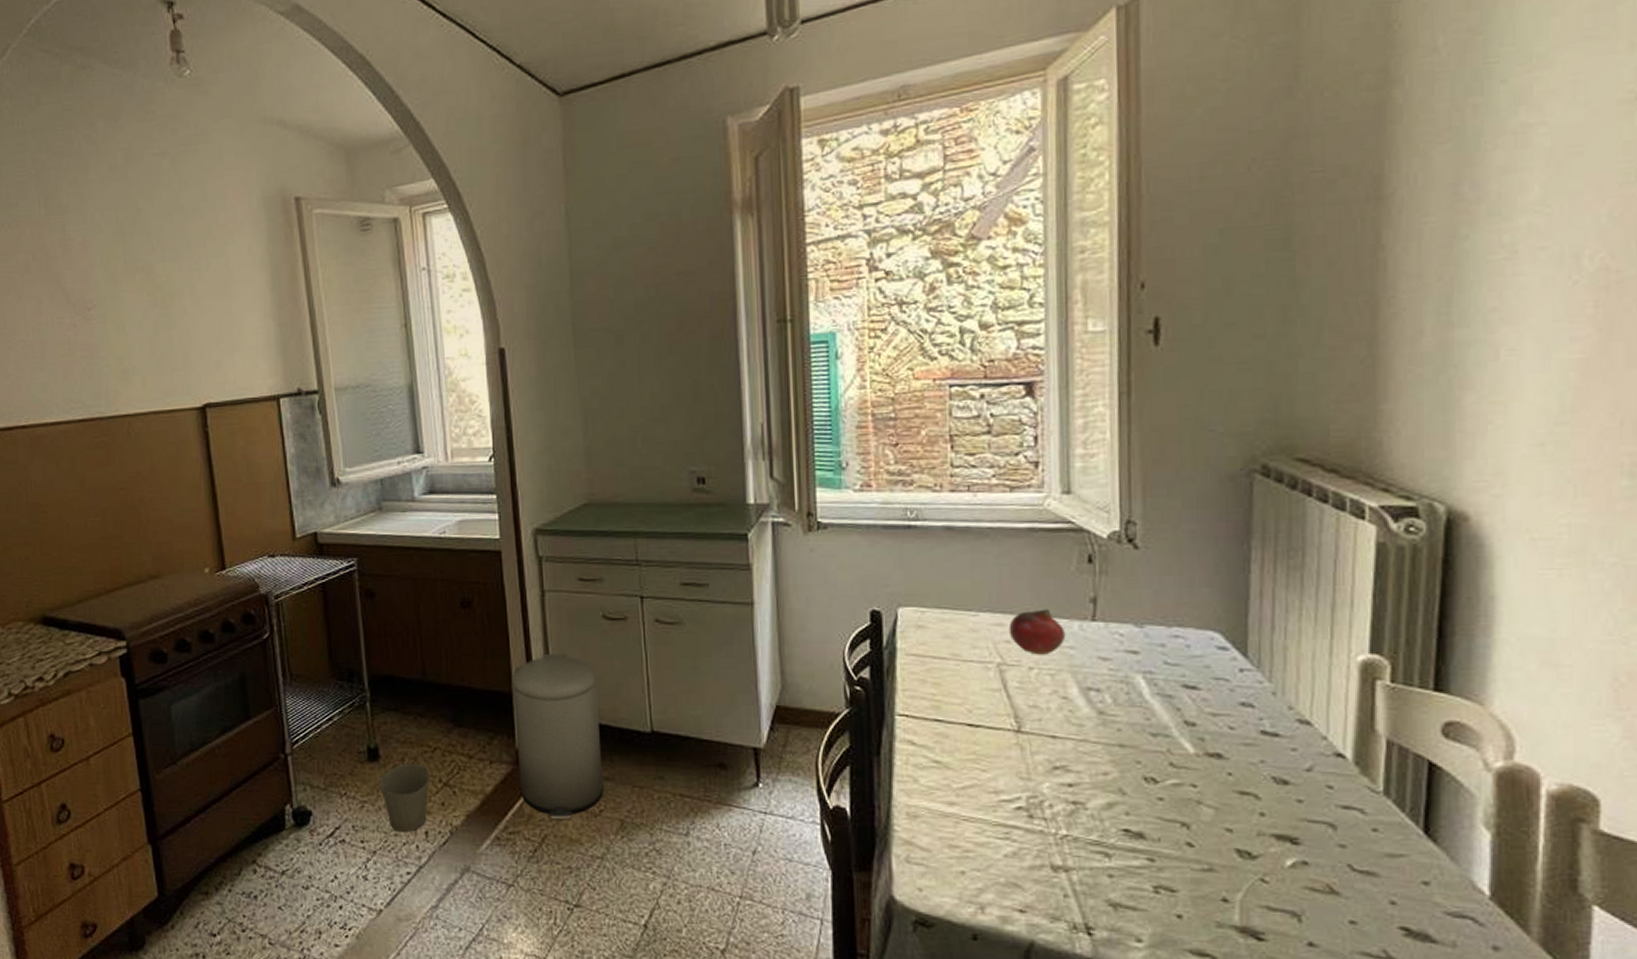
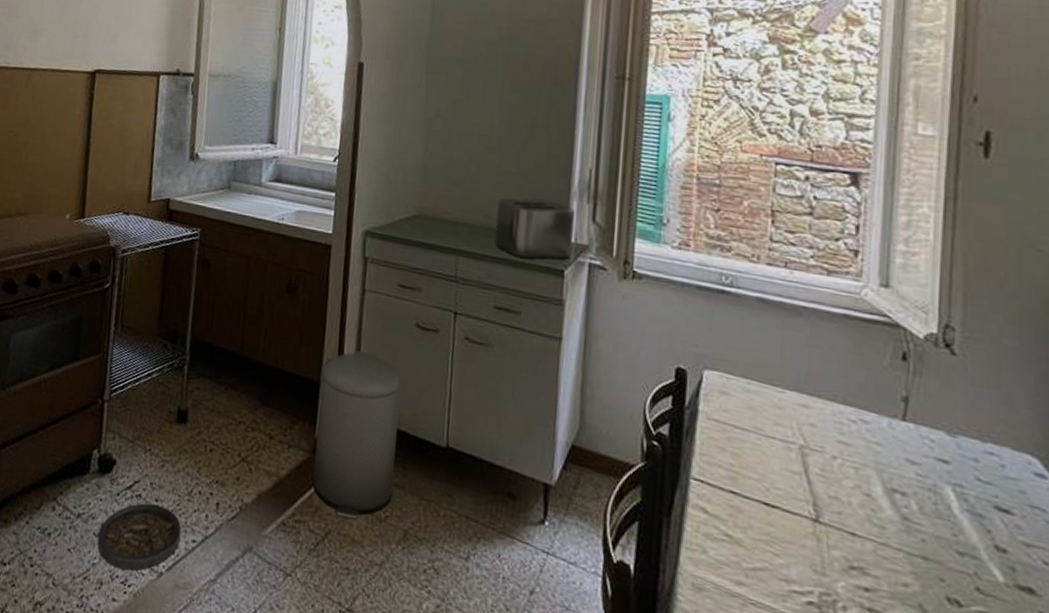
pet bowl: none [308,846,394,915] -> present [97,503,182,571]
bucket: present [379,749,431,832] -> none [182,417,232,500]
toaster: none [670,464,754,529] -> present [494,198,576,260]
fruit: present [1008,609,1066,655] -> none [814,397,874,447]

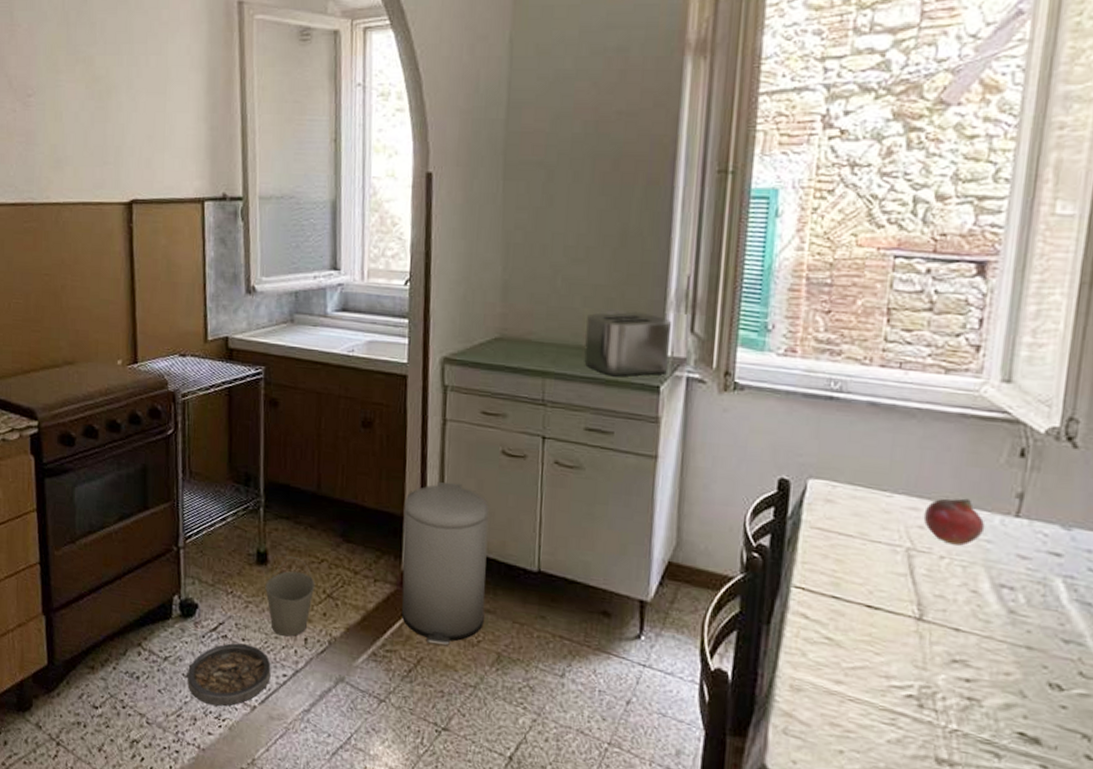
bucket: none [182,417,232,500] -> present [265,556,315,637]
fruit: none [814,397,874,447] -> present [923,498,986,546]

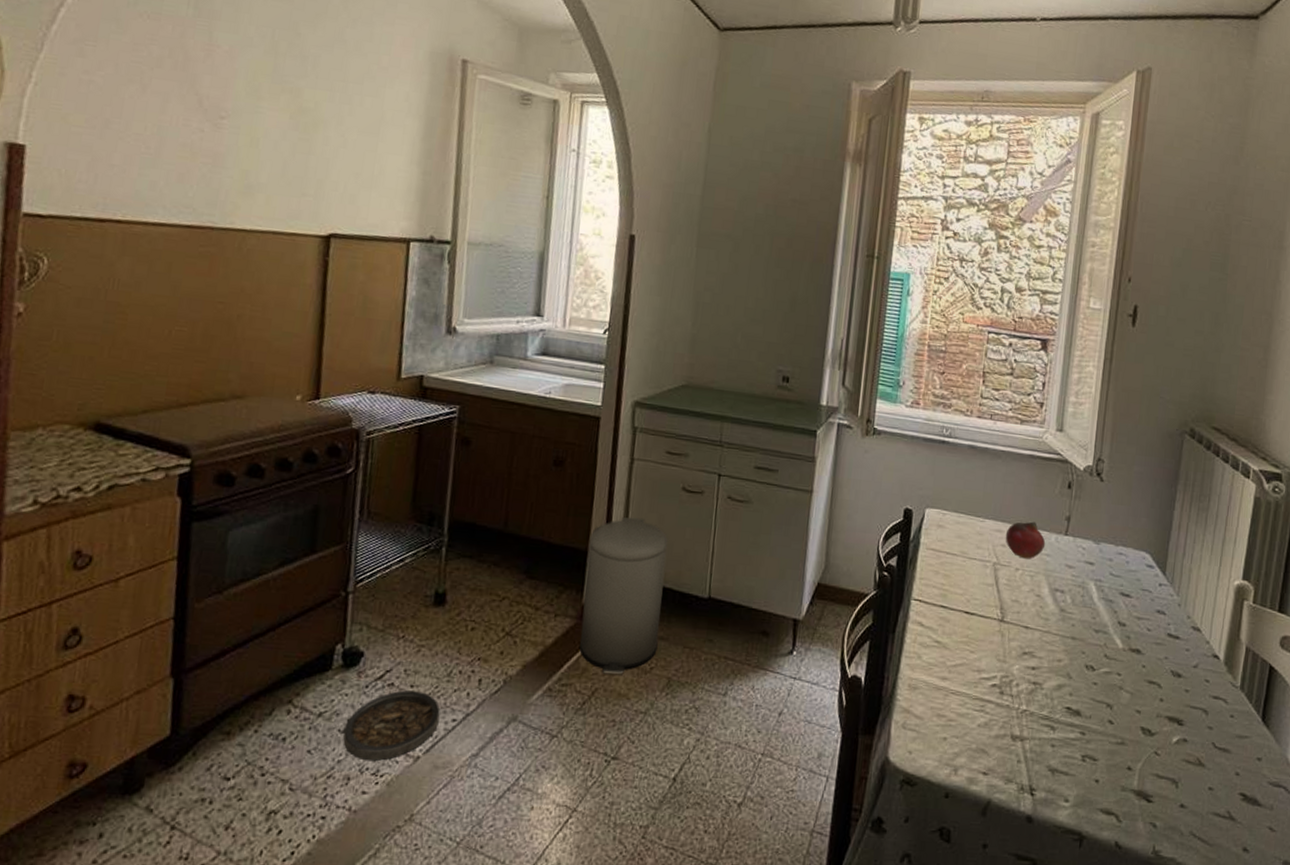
bucket: present [265,556,315,637] -> none [440,596,495,679]
toaster: present [584,312,673,377] -> none [756,367,829,422]

